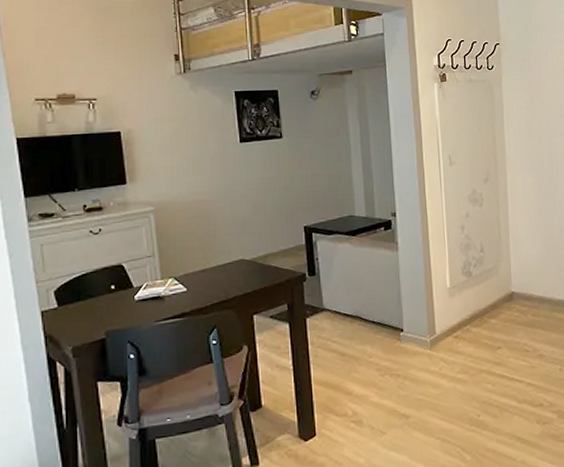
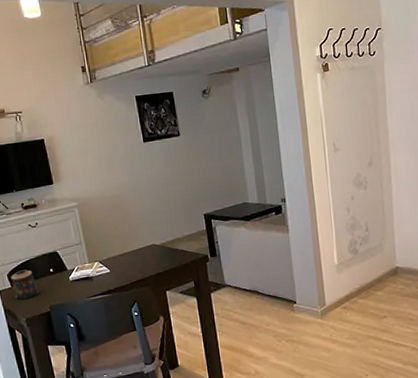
candle: none [59,286,94,323] -> present [11,270,39,300]

